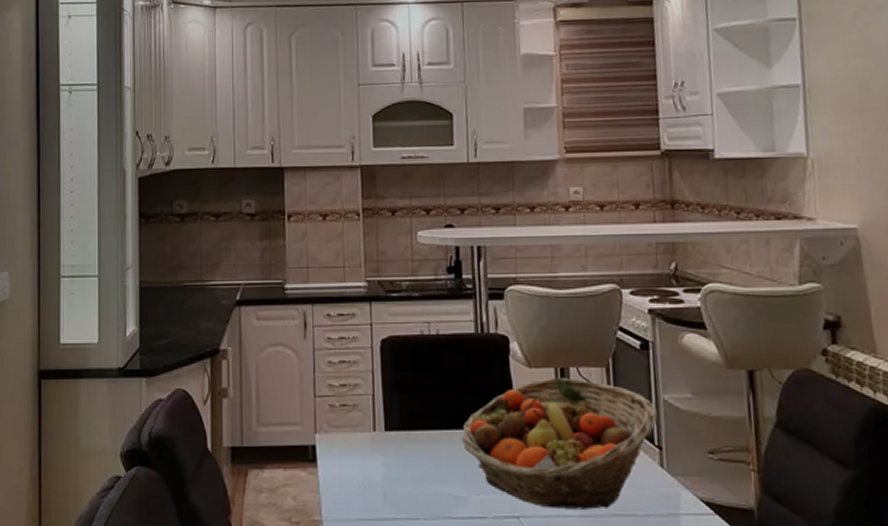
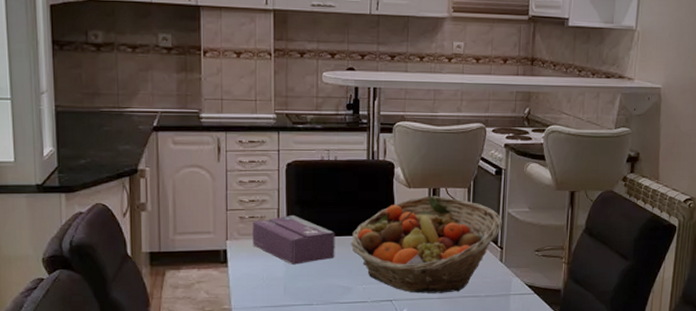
tissue box: none [344,403,443,466] -> present [252,216,335,265]

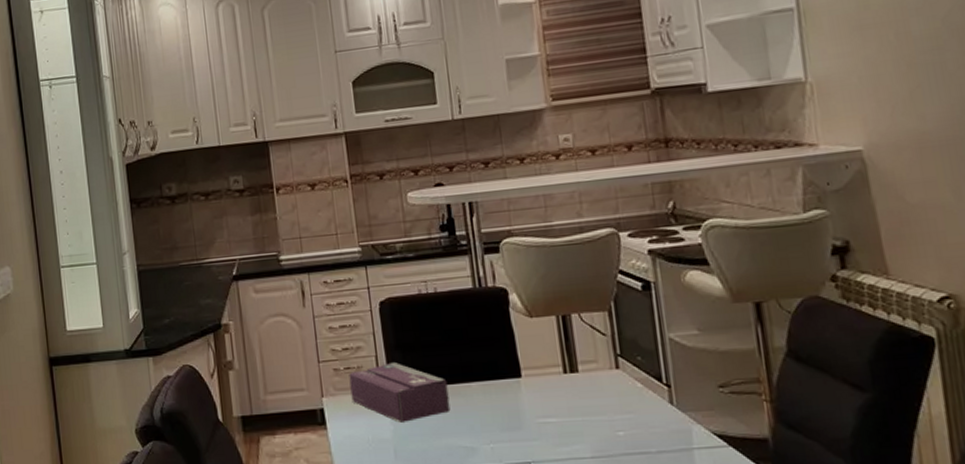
fruit basket: present [350,196,502,294] -> none [467,324,664,452]

